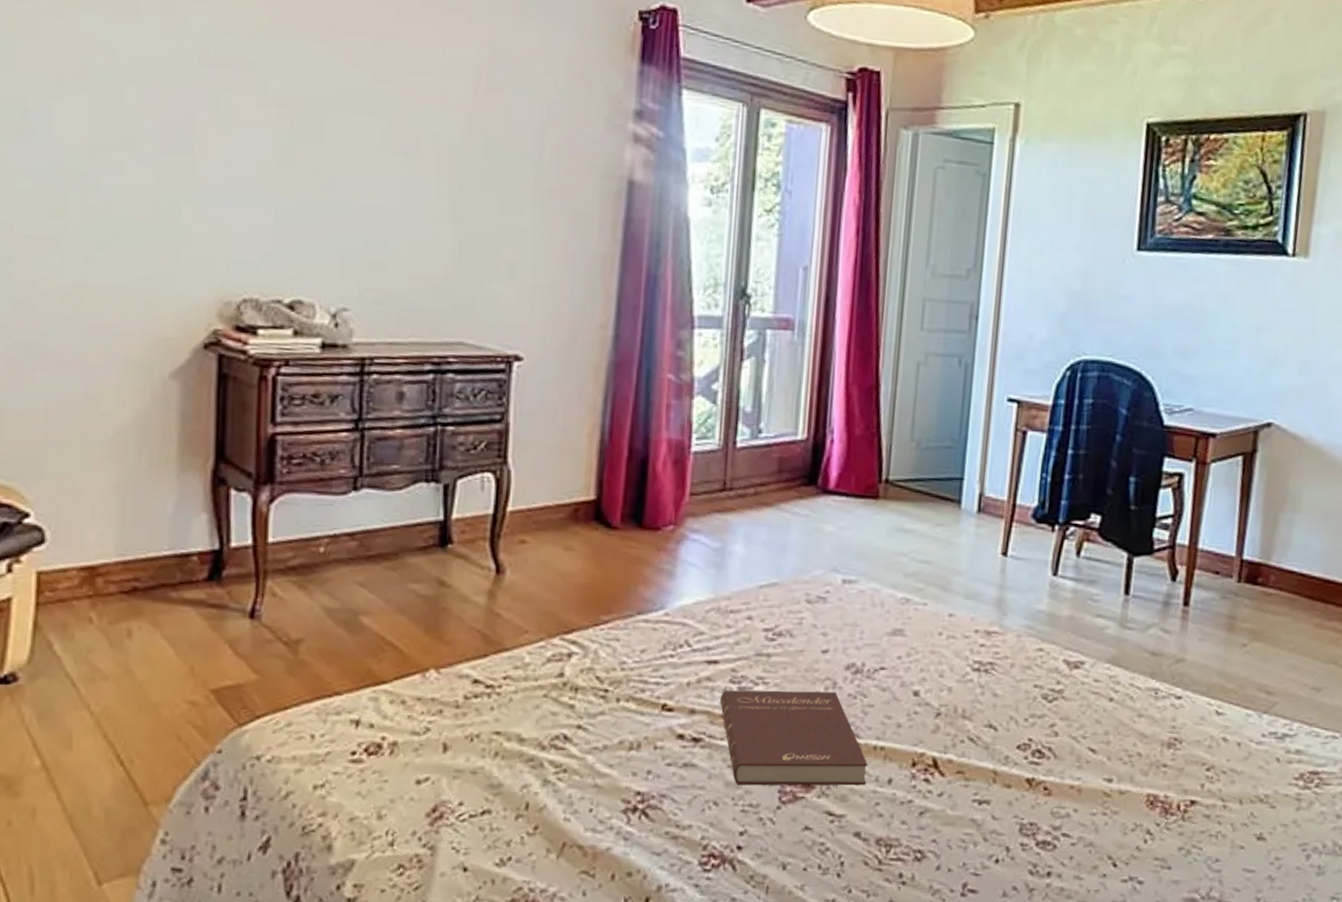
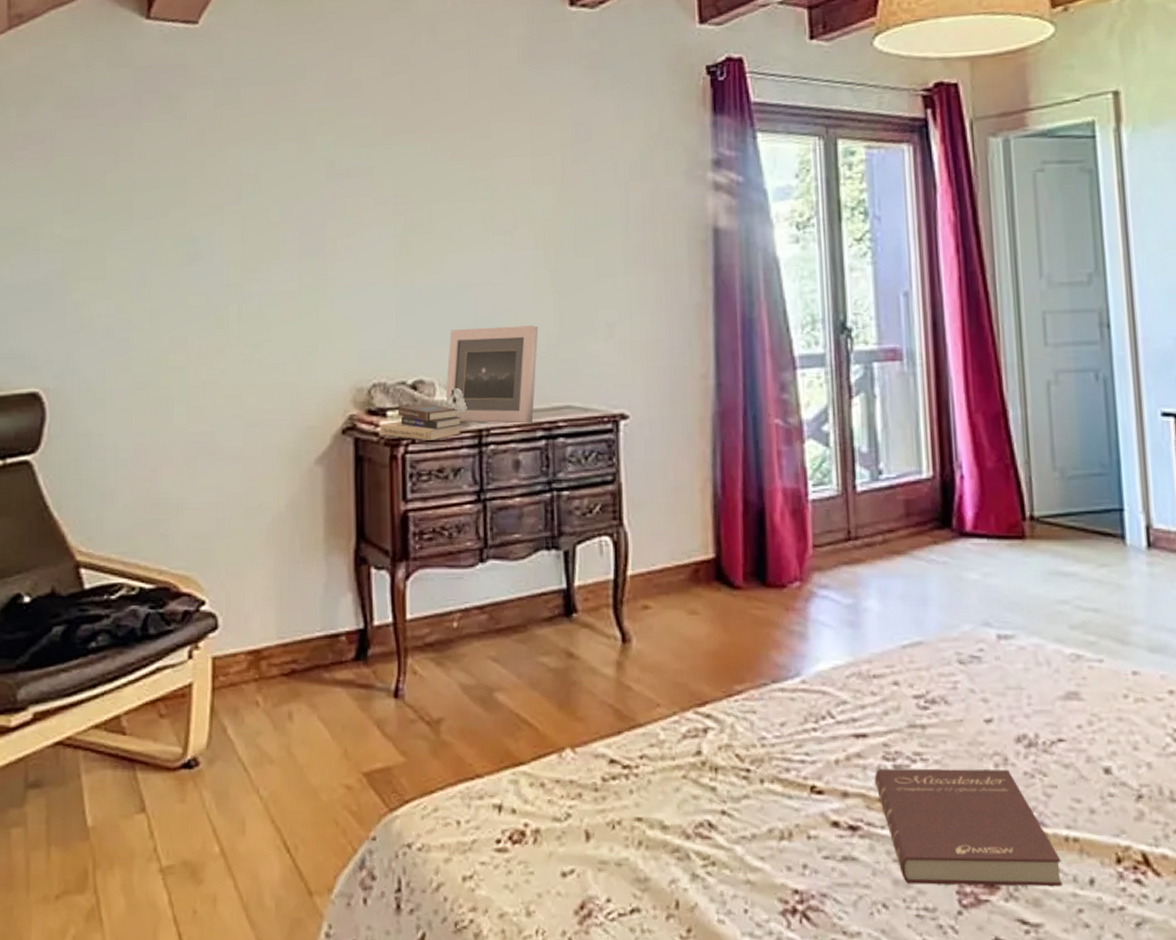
books: none [248,325,343,364] -> present [379,403,461,440]
picture frame: none [325,251,435,357] -> present [444,325,539,424]

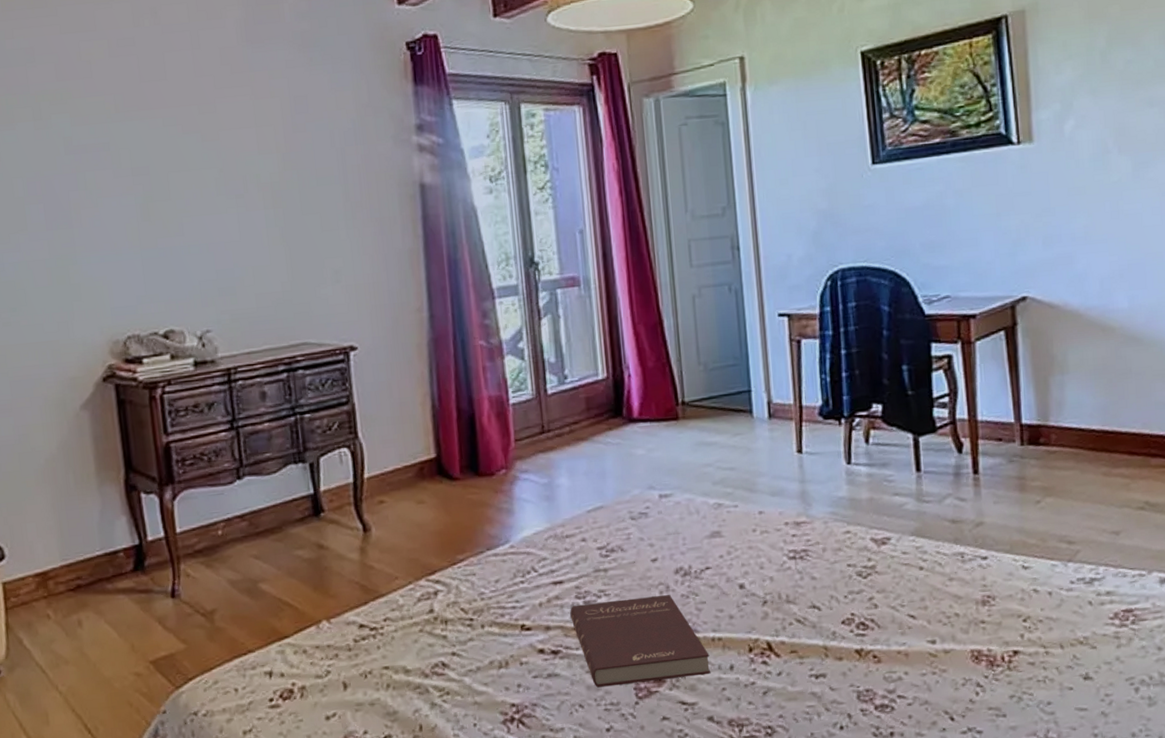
books: present [379,403,461,440] -> none [137,349,211,382]
picture frame: present [444,325,539,424] -> none [194,276,275,364]

